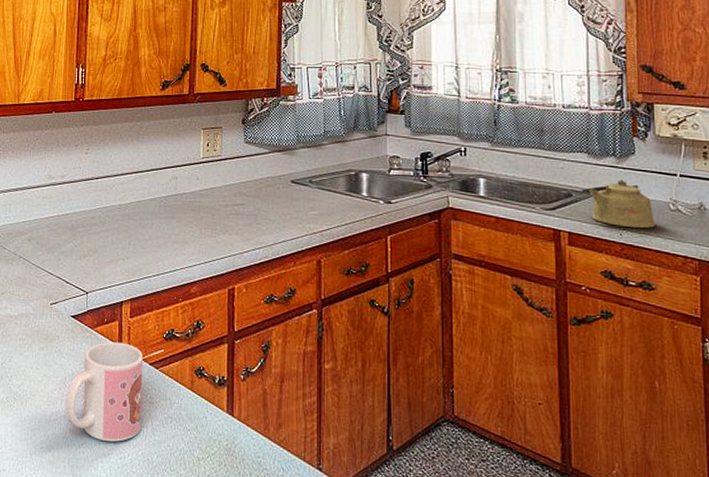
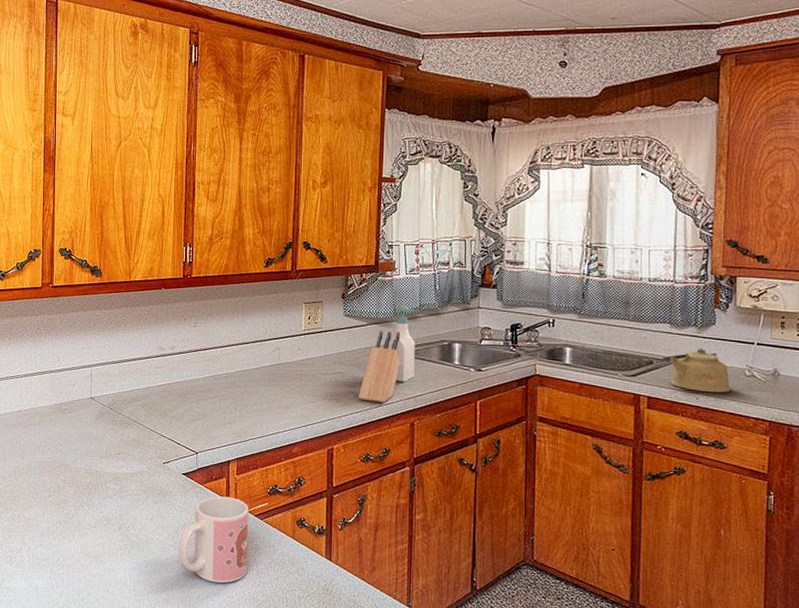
knife block: none [260,159,305,238] -> present [358,331,400,403]
soap bottle: none [291,131,320,215] -> present [387,305,416,382]

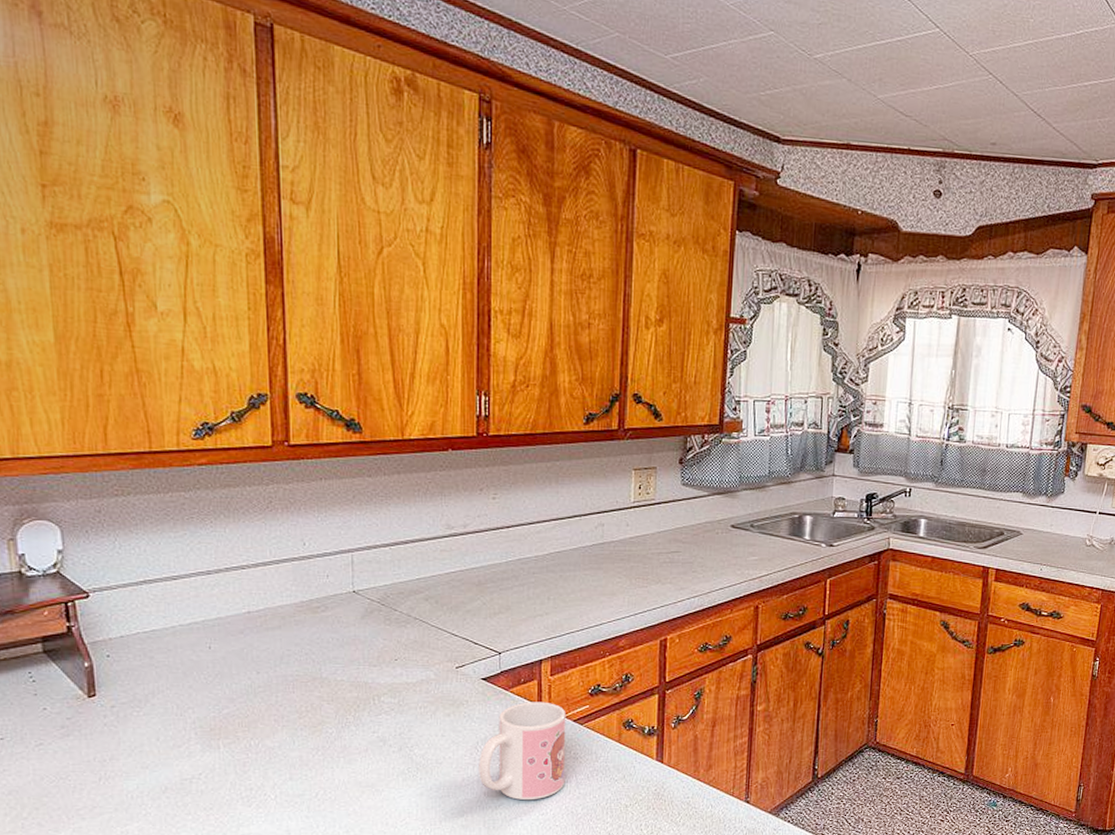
knife block: present [358,331,400,403] -> none [696,502,746,586]
soap bottle: present [387,305,416,382] -> none [731,472,765,561]
kettle: present [662,348,731,393] -> none [1012,518,1072,563]

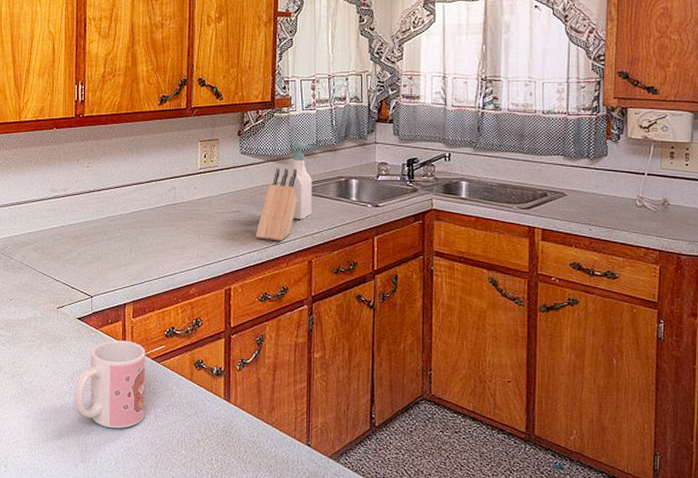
knife block: none [696,502,746,586] -> present [255,168,297,242]
soap bottle: none [731,472,765,561] -> present [284,141,313,220]

